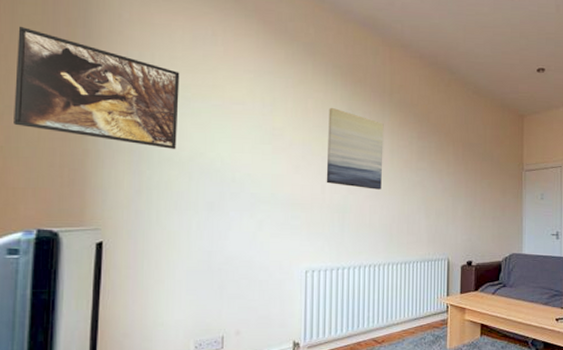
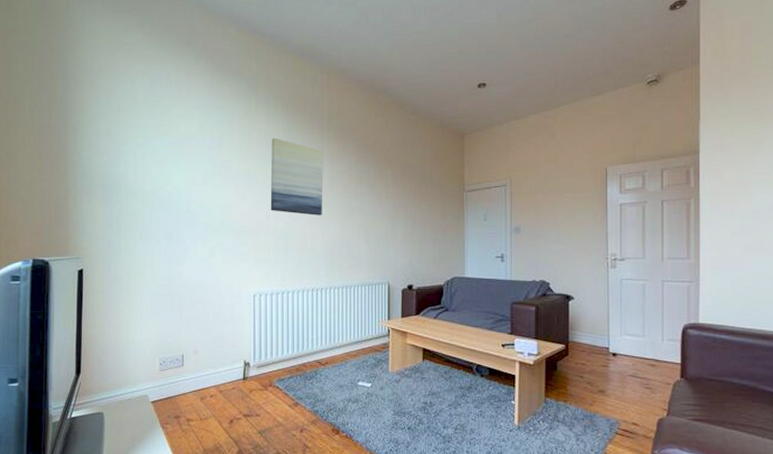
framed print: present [14,26,180,149] -> none [12,83,141,184]

